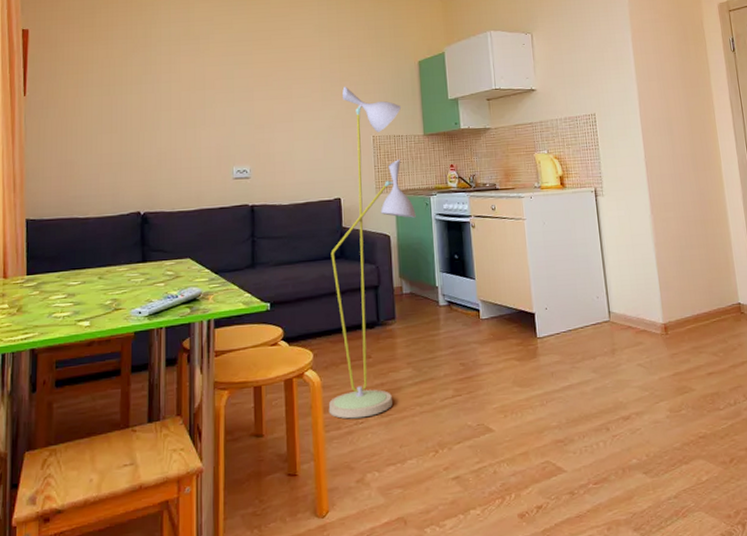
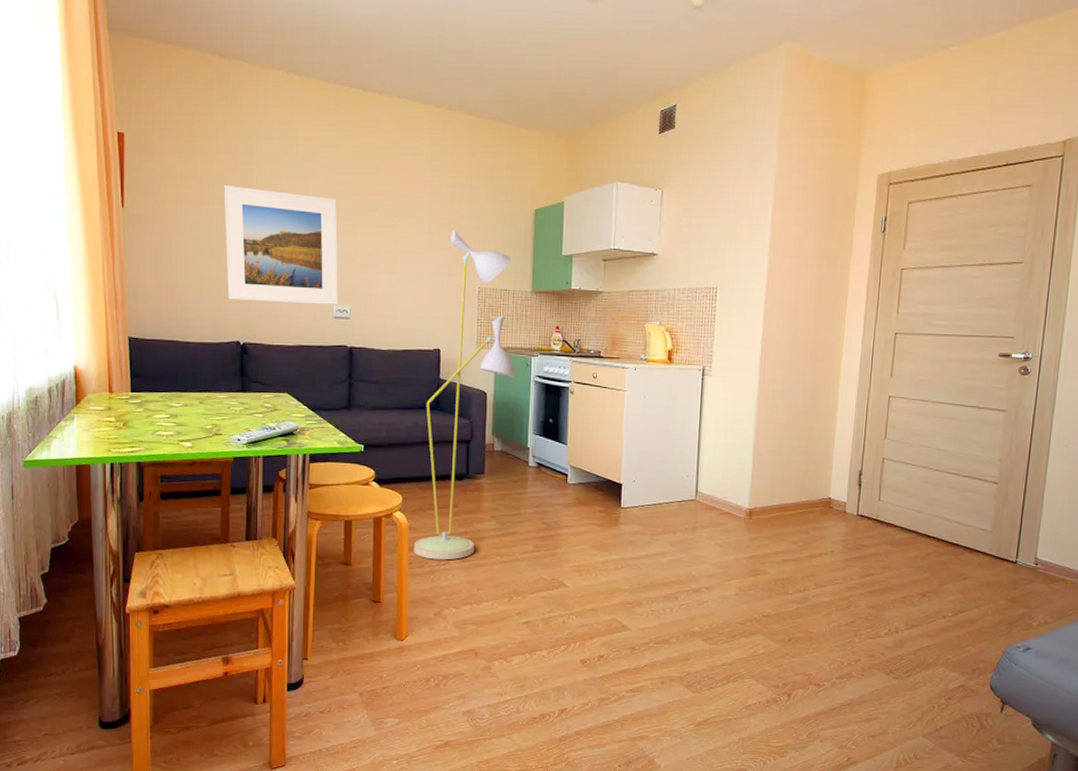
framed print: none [124,66,238,172] -> present [224,184,339,305]

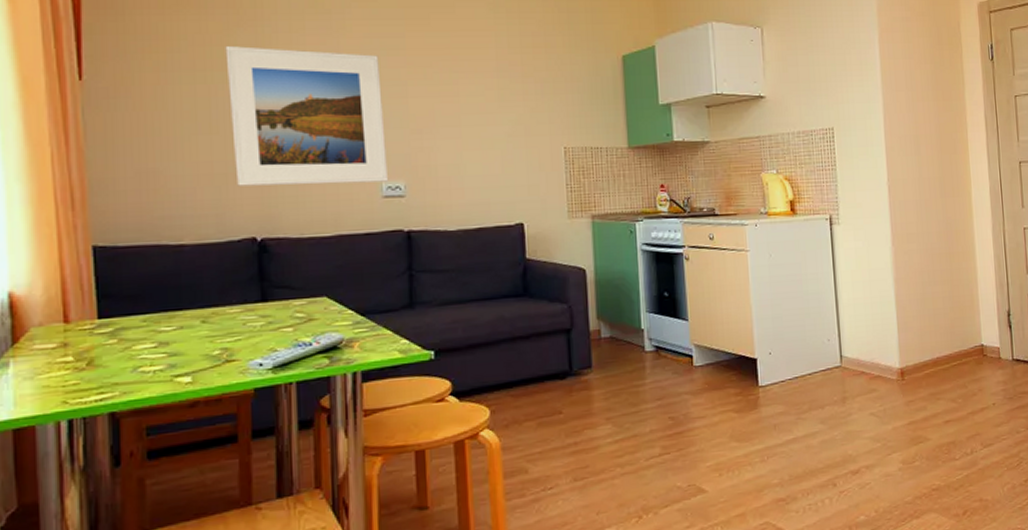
floor lamp: present [413,230,515,560] -> none [509,84,618,485]

